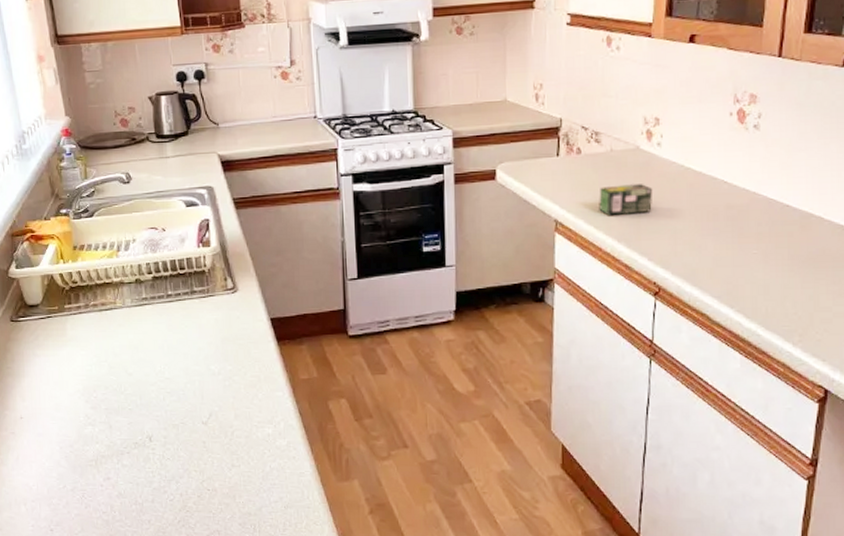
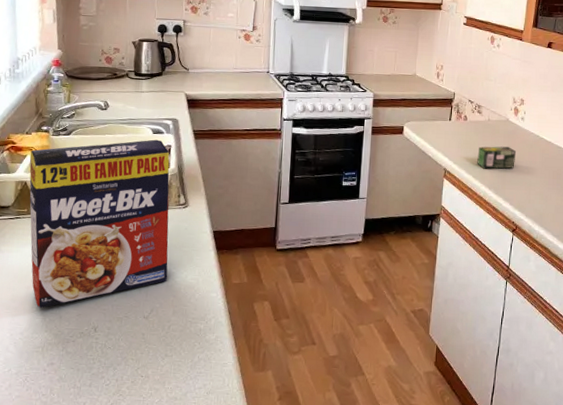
cereal box: none [52,213,224,417] -> present [29,139,170,308]

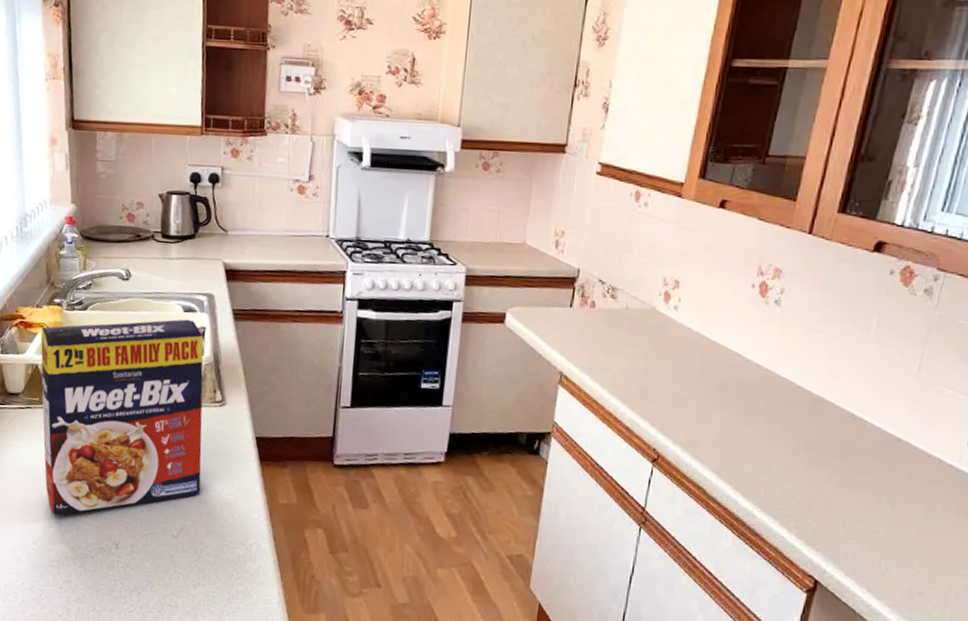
tea box: present [477,146,517,169] -> none [606,344,664,376]

